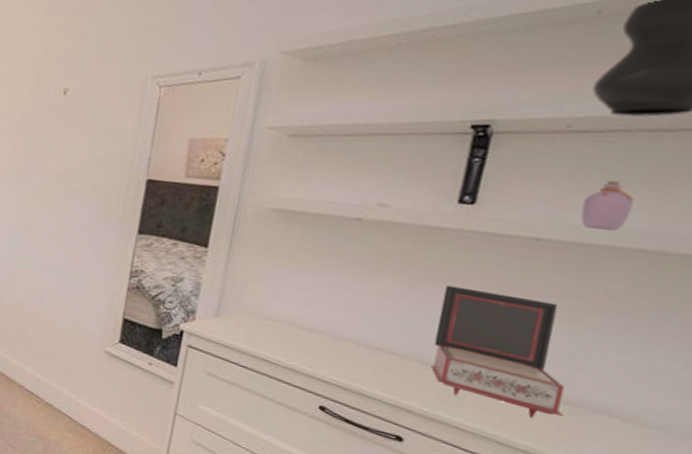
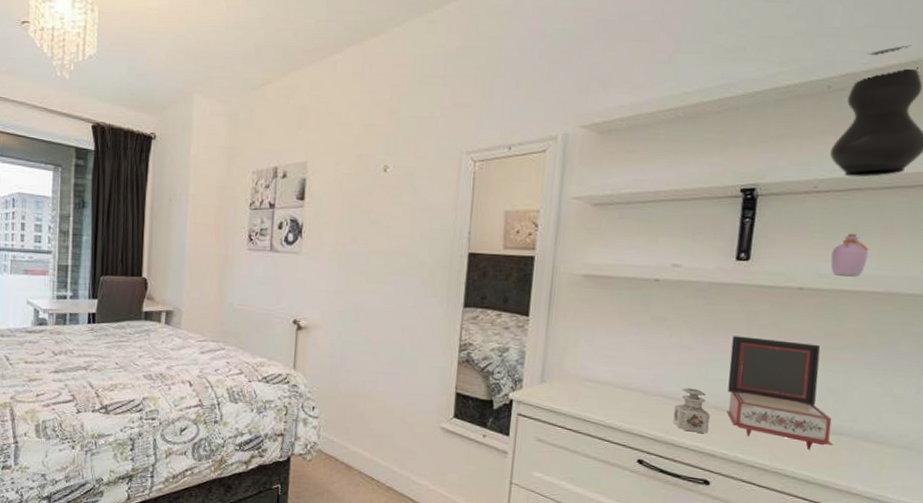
perfume bottle: none [364,336,410,387] -> present [673,388,710,434]

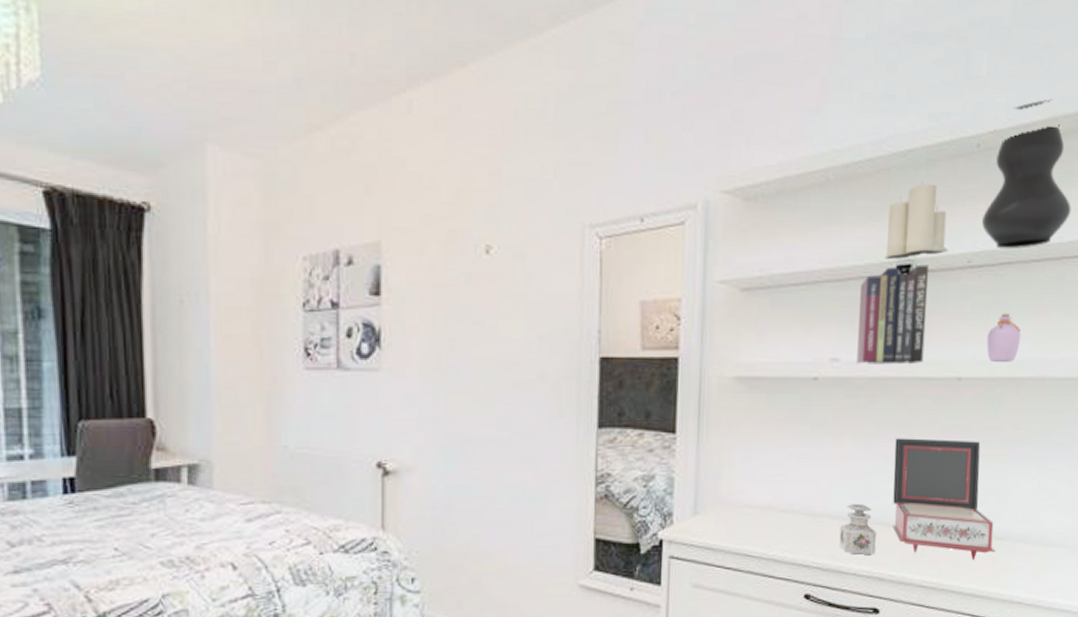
books: none [697,188,773,274] -> present [856,264,929,365]
candle: none [729,118,794,184] -> present [885,181,948,260]

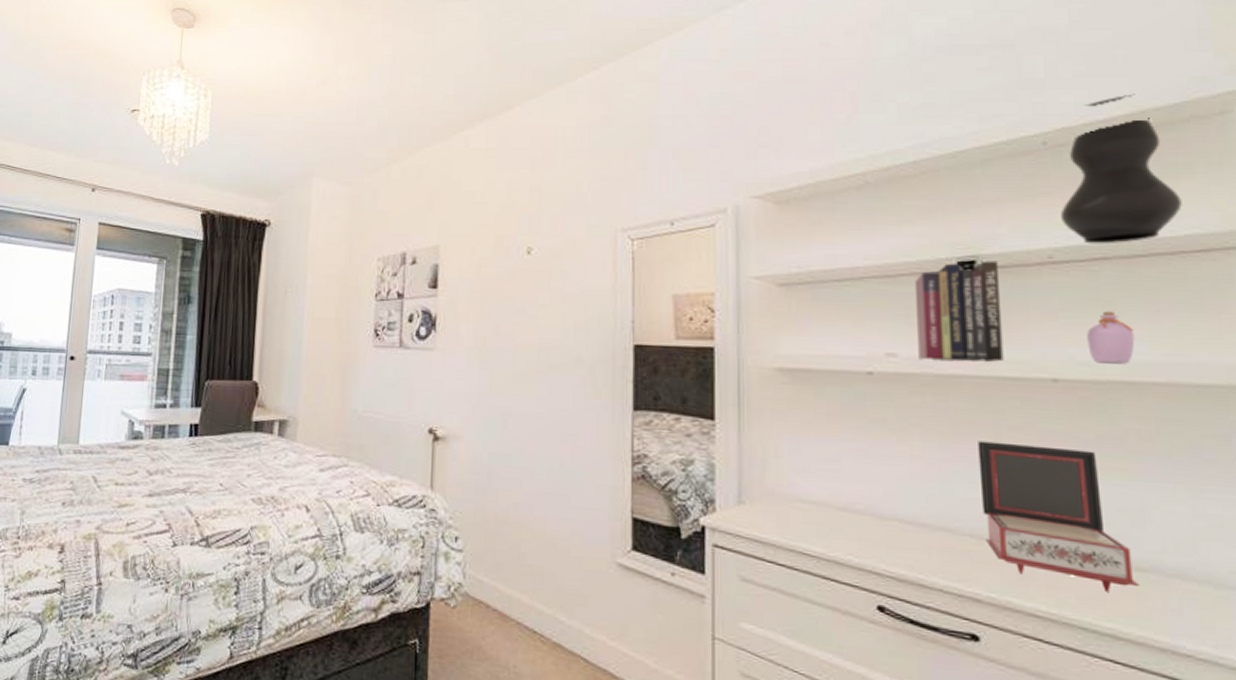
perfume bottle: present [839,503,876,556] -> none [916,509,966,571]
candle: present [885,181,948,260] -> none [940,180,1021,257]

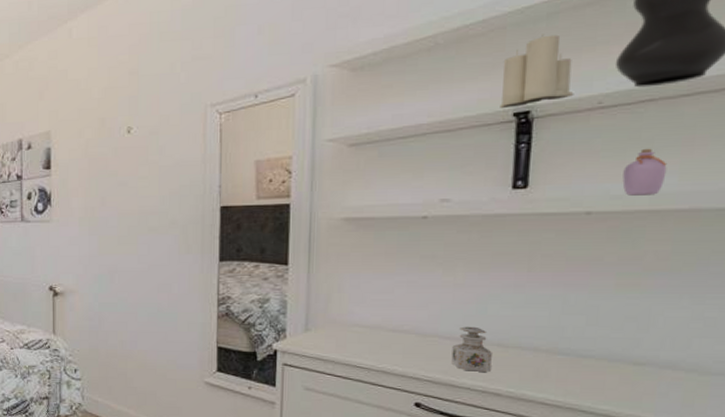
books: present [914,260,1004,363] -> none [469,109,551,203]
perfume bottle: none [916,509,966,571] -> present [451,326,492,373]
candle: none [940,180,1021,257] -> present [500,34,574,109]
jewelry box: present [978,441,1139,592] -> none [509,268,635,382]

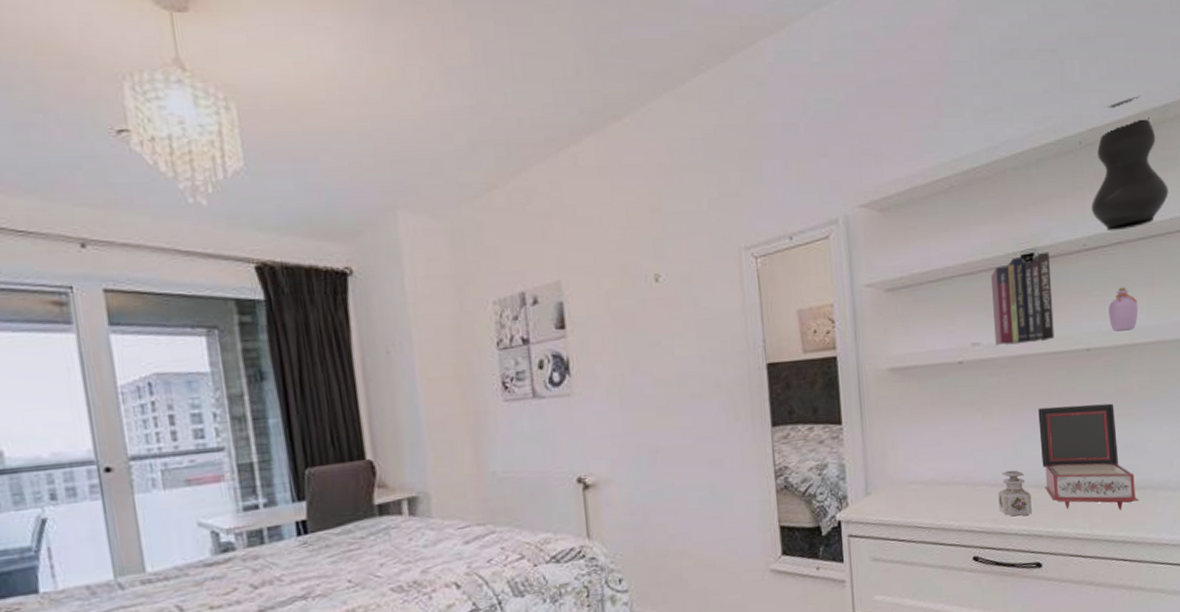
books: none [469,109,551,203] -> present [990,252,1055,346]
candle: present [500,34,574,109] -> none [1007,179,1065,251]
jewelry box: none [509,268,635,382] -> present [1038,403,1139,510]

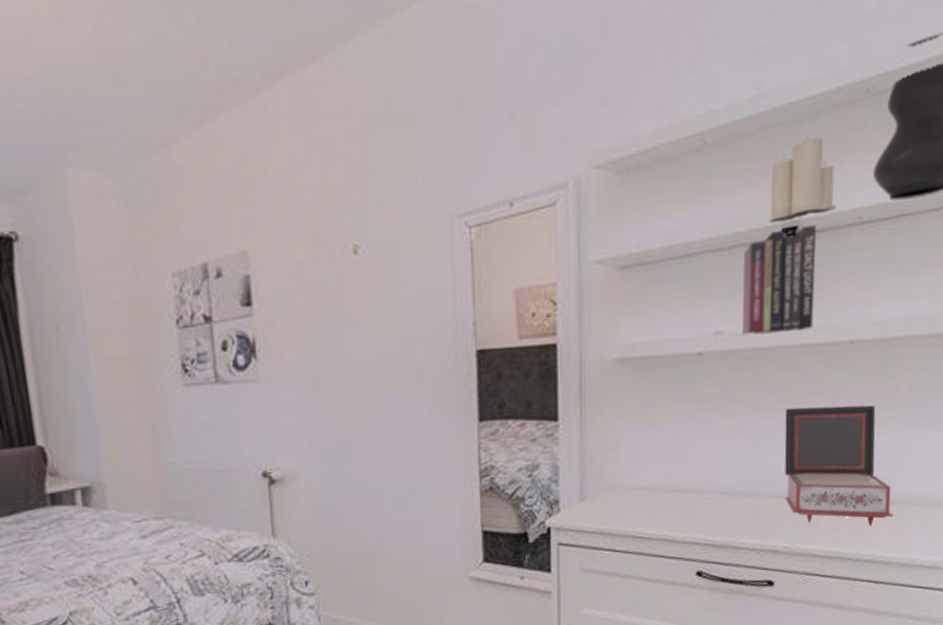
perfume bottle: present [998,470,1032,517] -> none [730,477,768,529]
candle: none [1007,179,1065,251] -> present [769,136,837,224]
perfume bottle: present [1108,287,1138,332] -> none [880,268,918,321]

